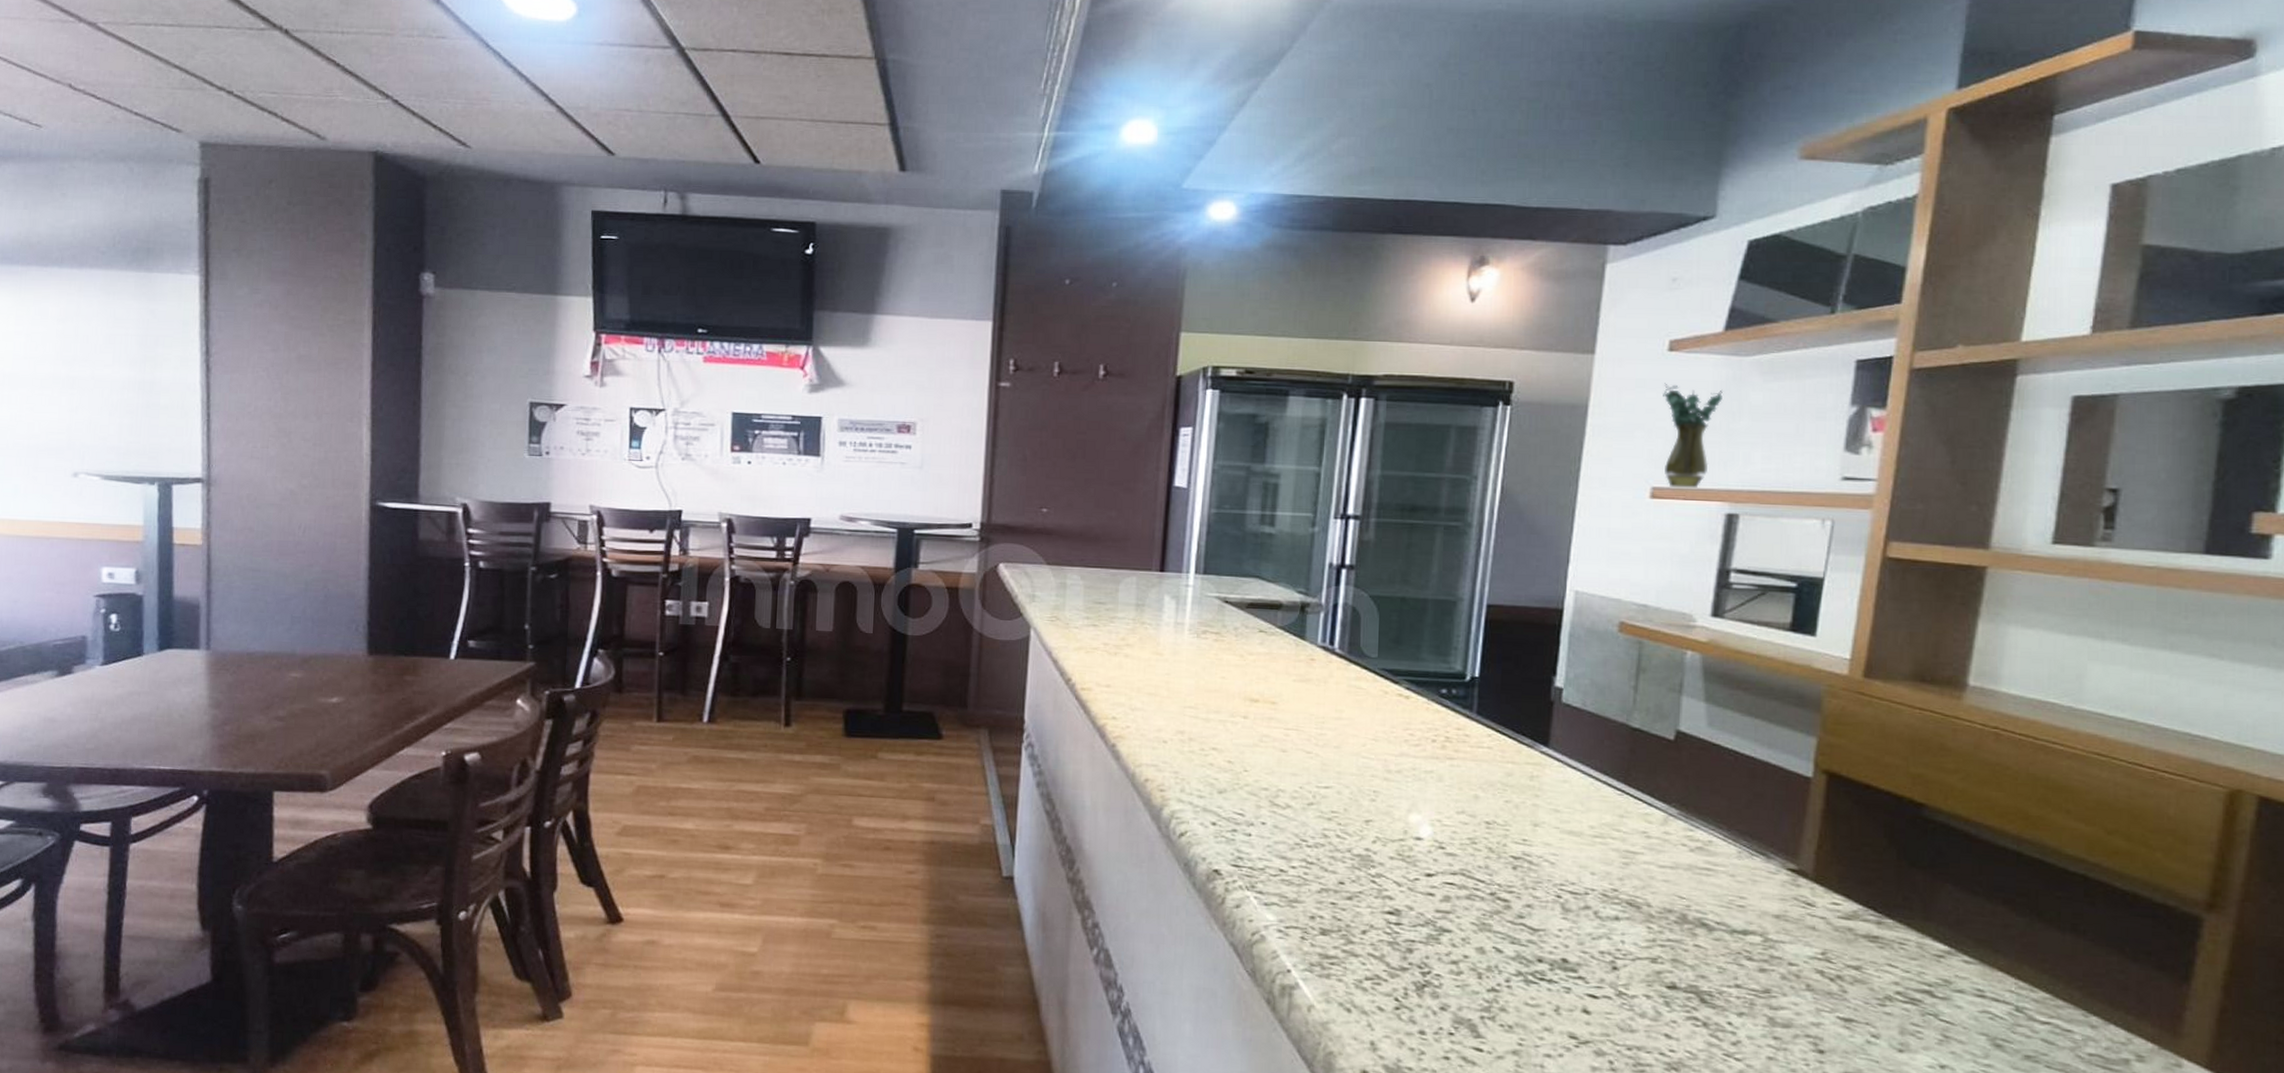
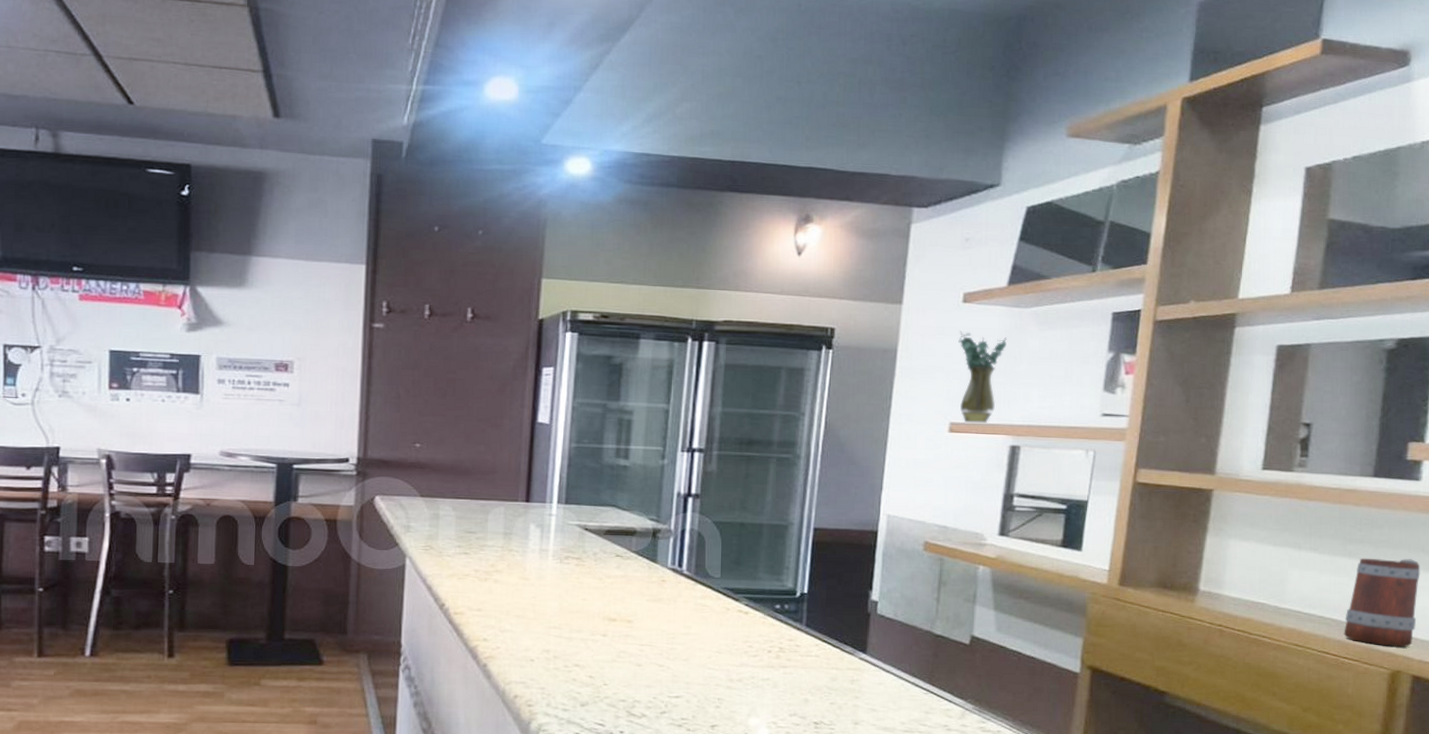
beer mug: none [2163,651,2270,761] -> present [1343,557,1420,647]

